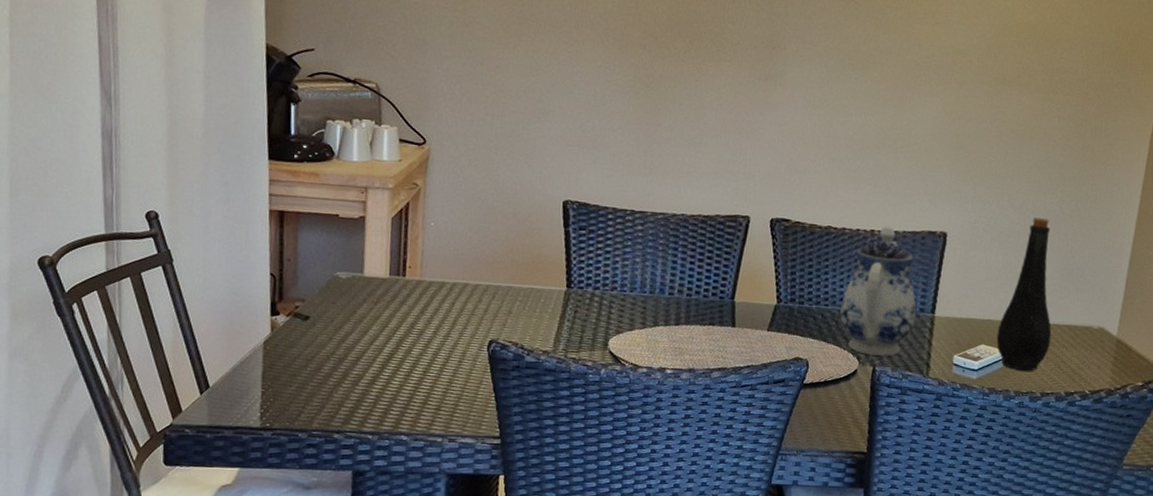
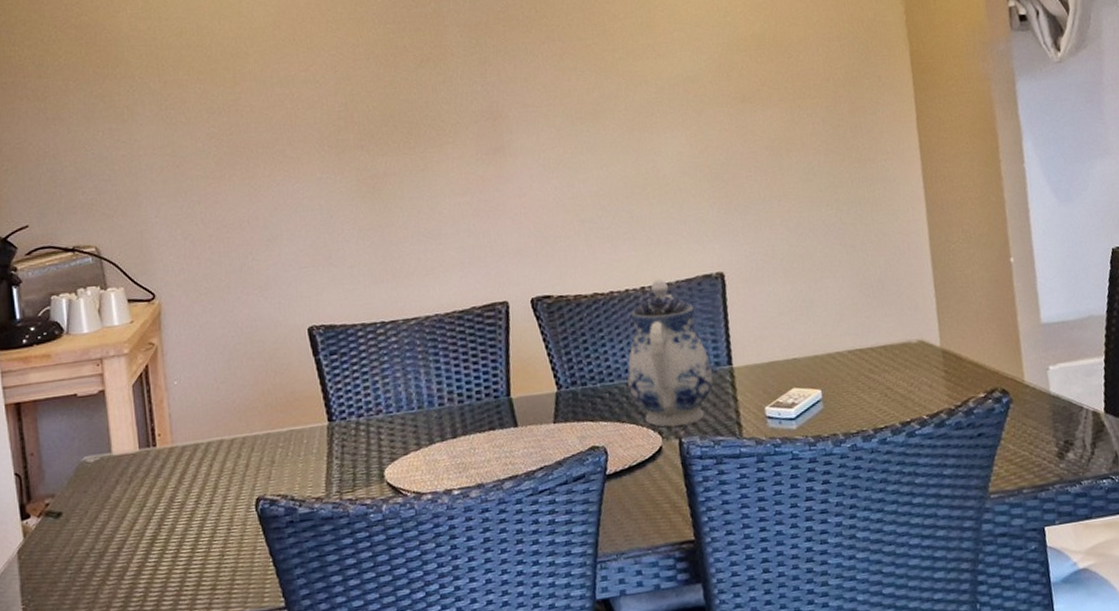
bottle: present [996,217,1052,371] -> none [806,233,870,409]

